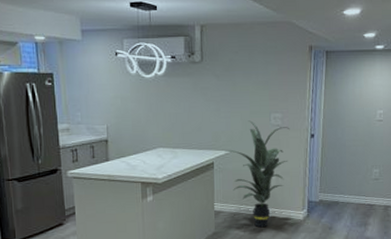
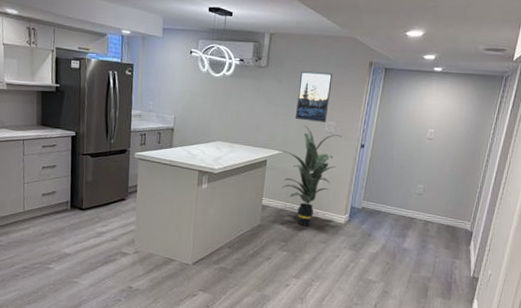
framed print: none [238,62,273,116] -> present [295,71,333,122]

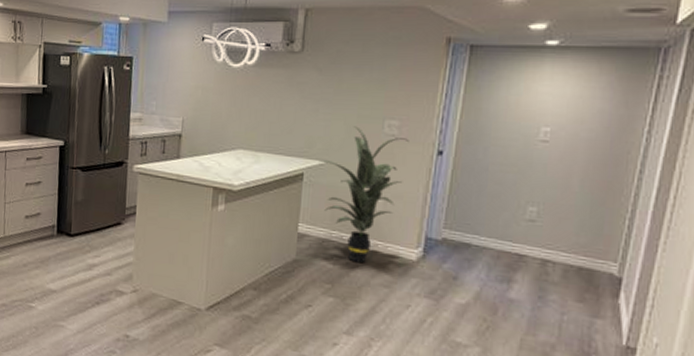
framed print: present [295,71,333,122] -> none [341,54,394,122]

